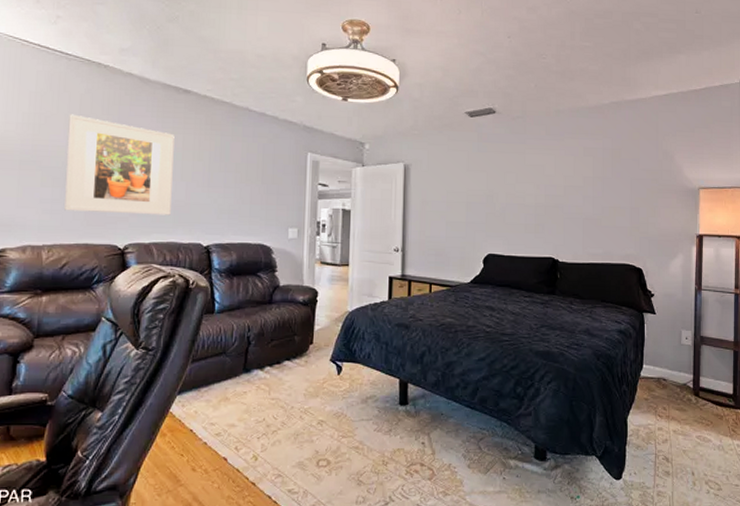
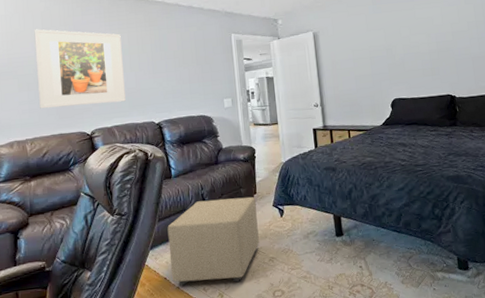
ottoman: none [199,344,311,444] -> present [167,196,259,286]

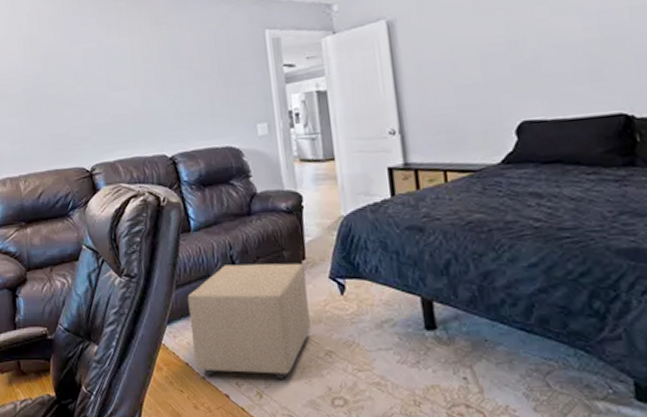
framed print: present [34,29,126,109] -> none [21,36,130,138]

